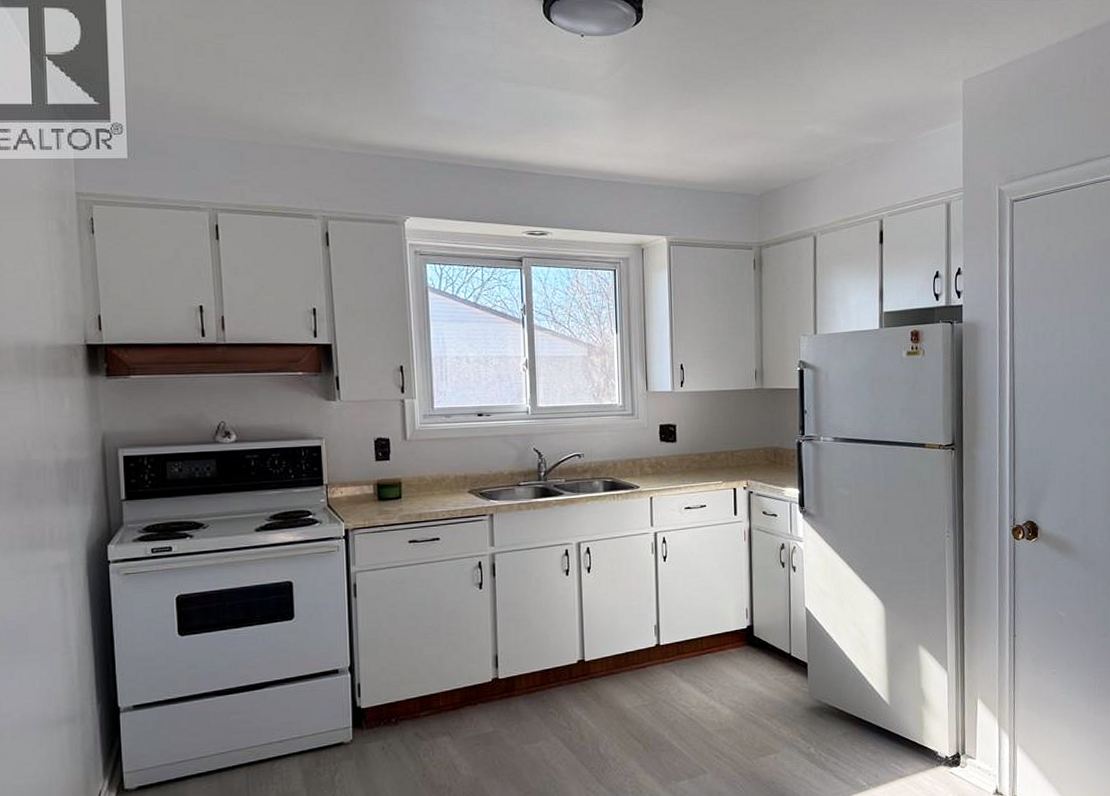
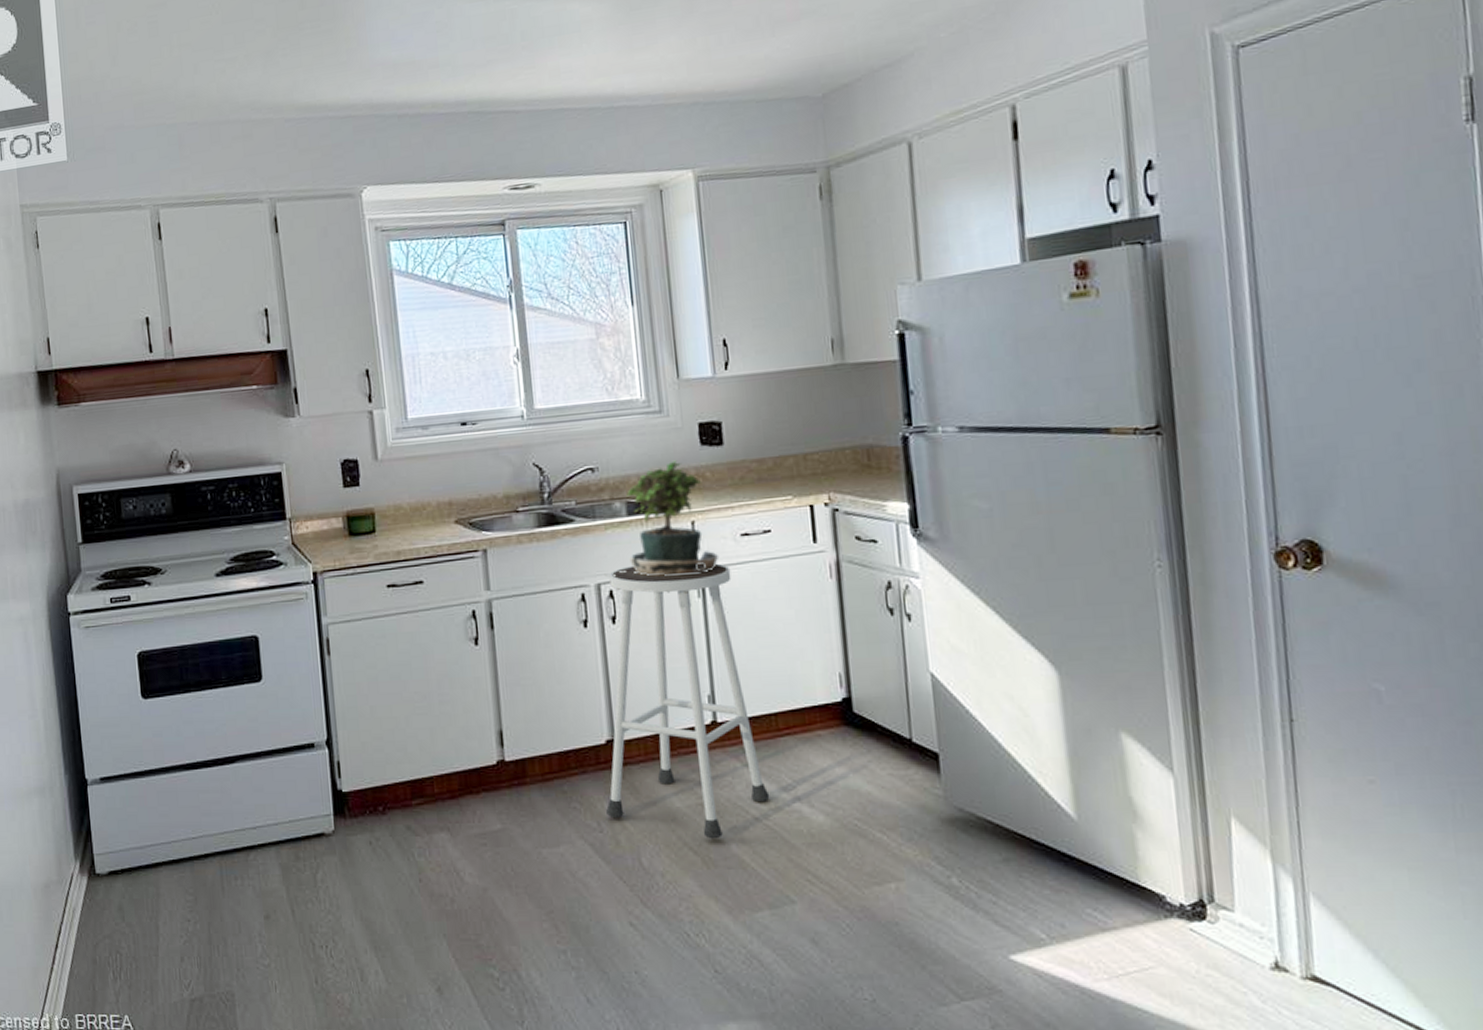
stool: none [575,528,694,731] -> present [606,563,770,839]
potted plant: none [584,451,669,538] -> present [604,460,720,577]

